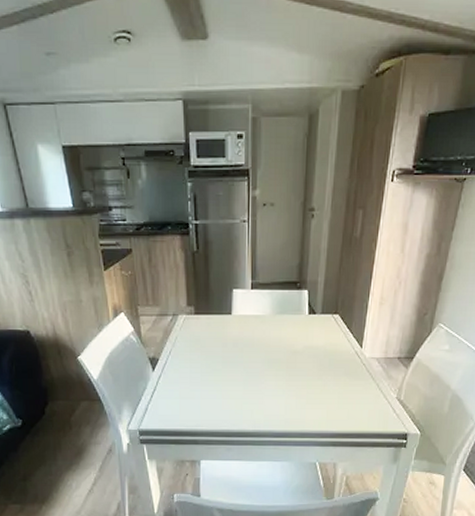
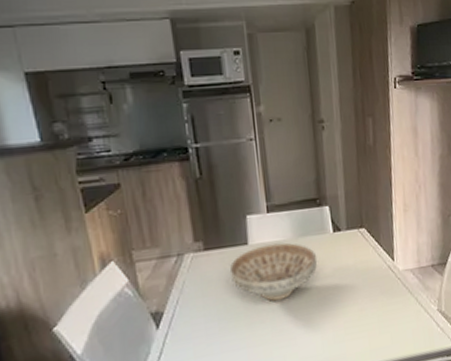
decorative bowl: none [214,317,291,365] -> present [229,243,318,301]

